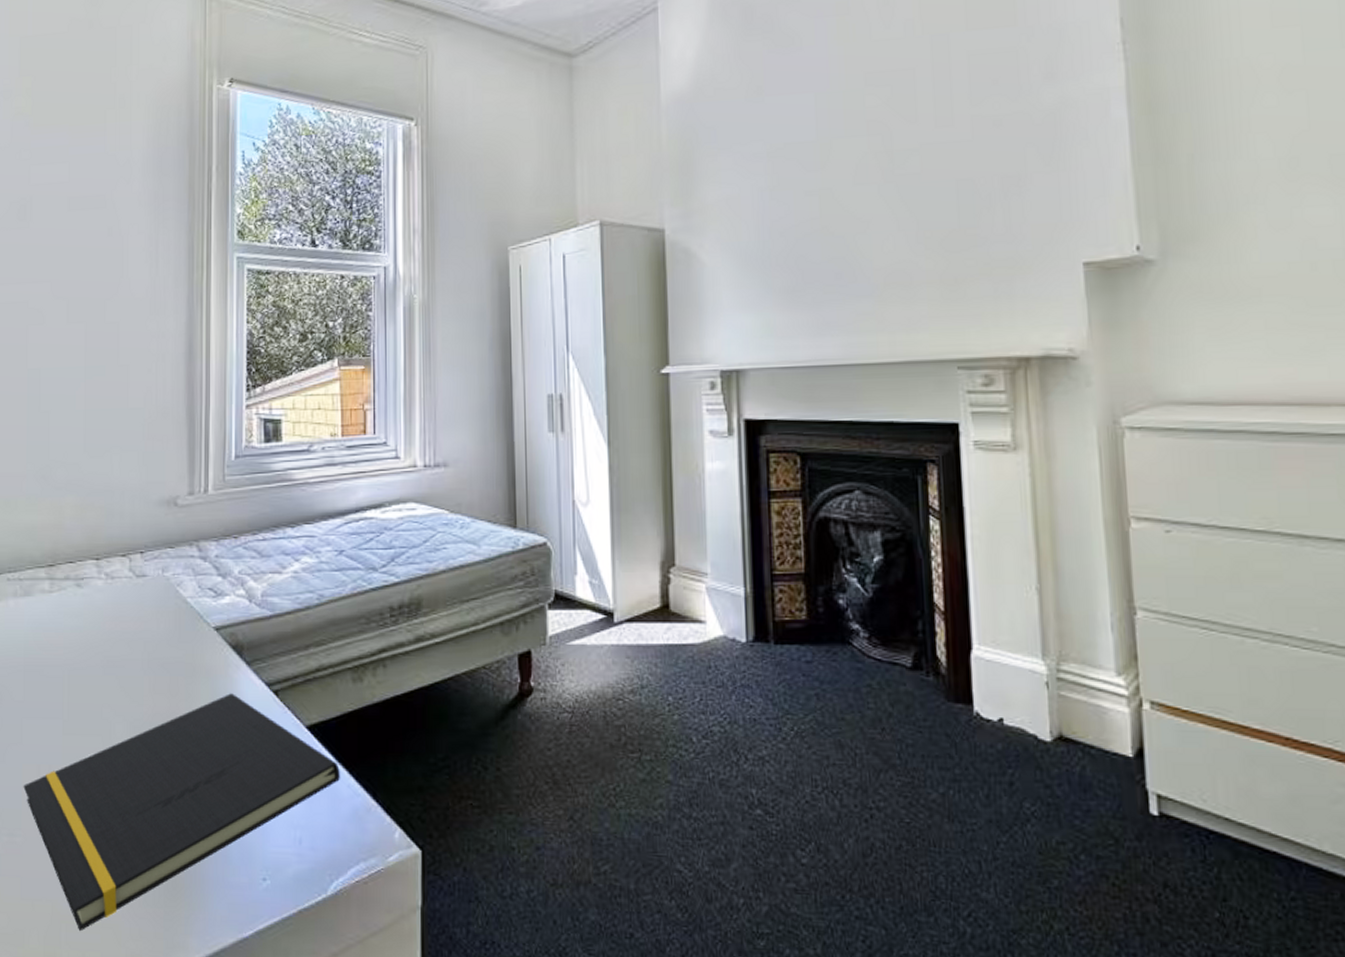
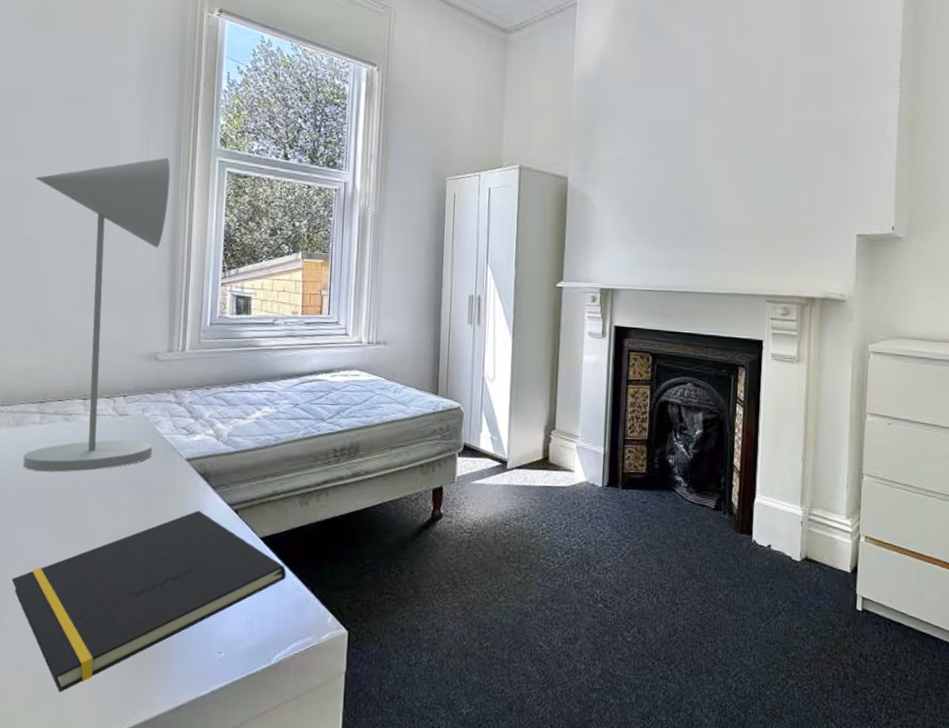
desk lamp: none [32,260,183,651] -> present [23,157,171,472]

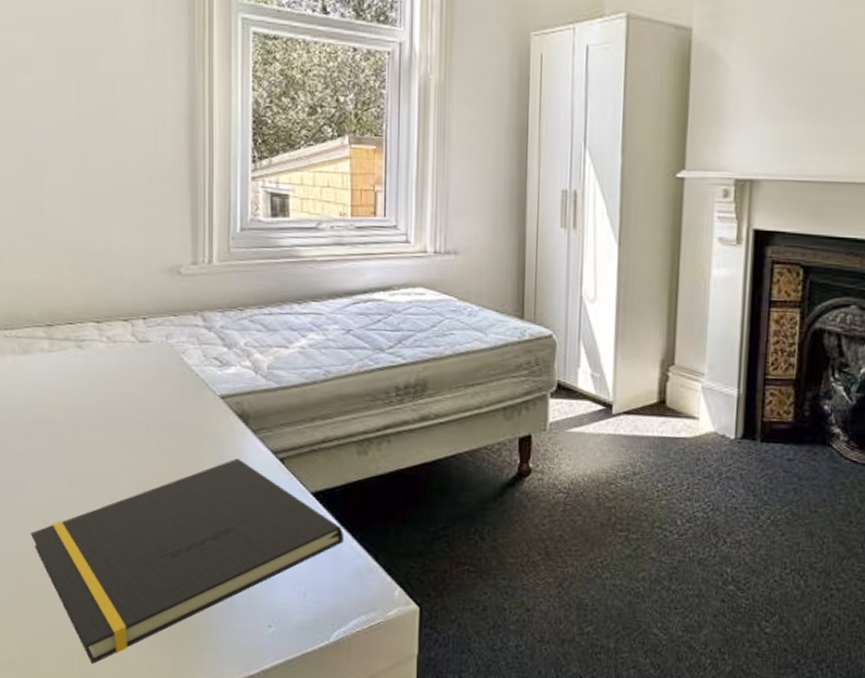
desk lamp: present [23,157,171,472] -> none [22,15,184,410]

